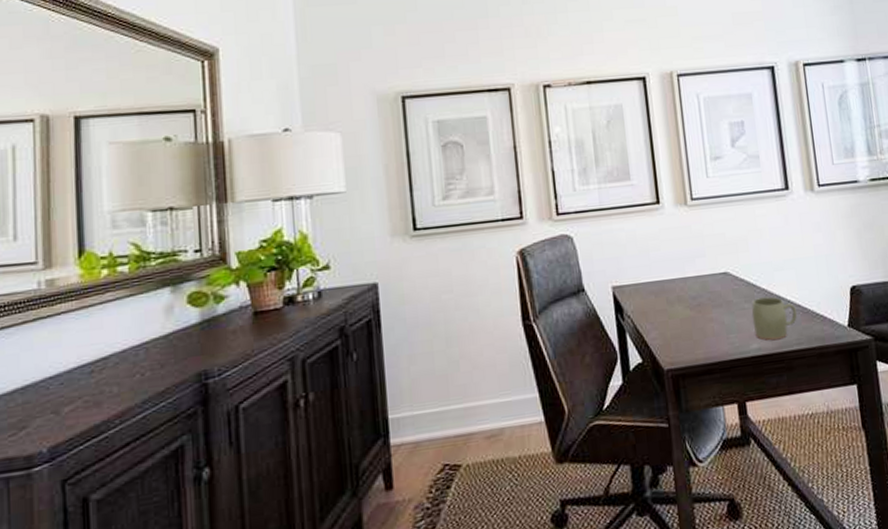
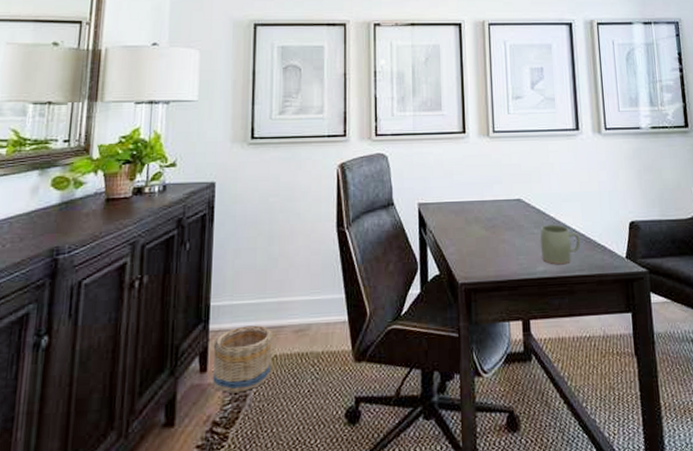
basket: none [397,434,464,509] -> present [213,325,272,393]

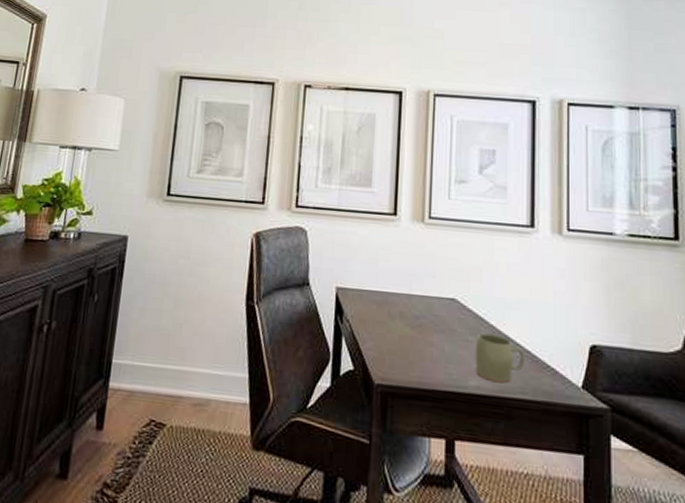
basket: present [213,325,272,393] -> none [107,389,171,459]

